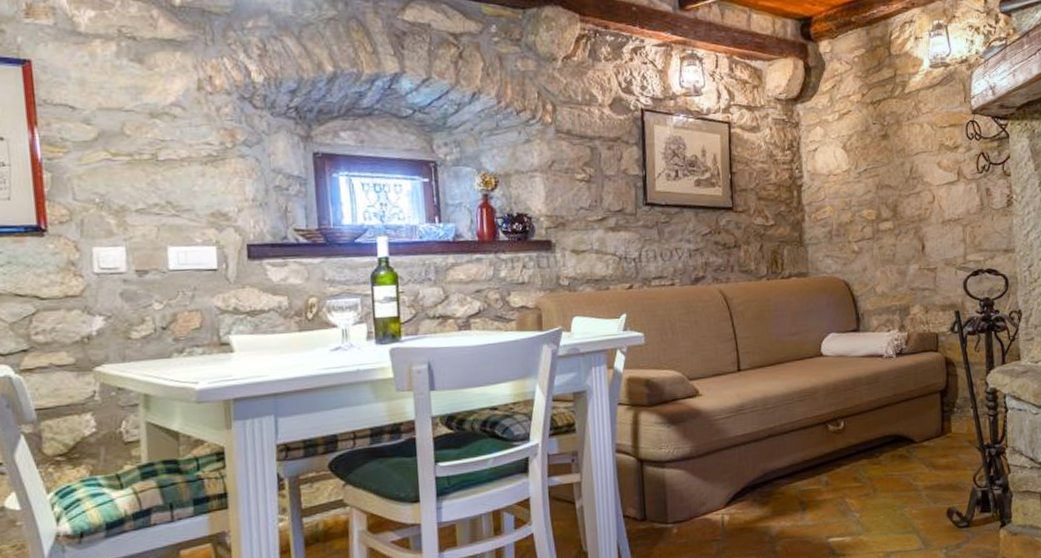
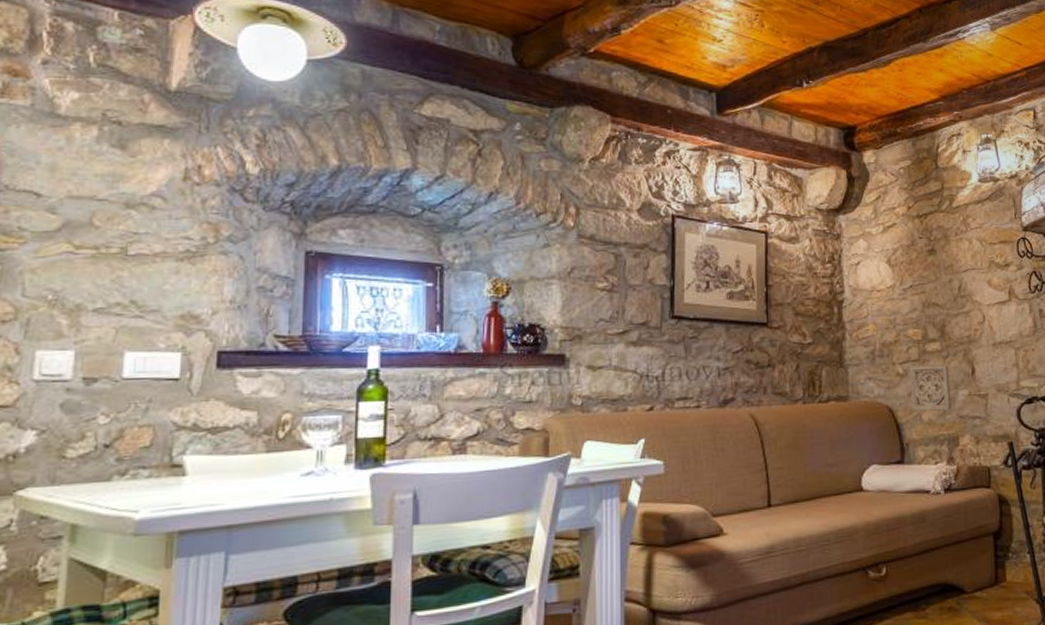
wall ornament: none [864,242,903,285] -> present [909,364,952,412]

